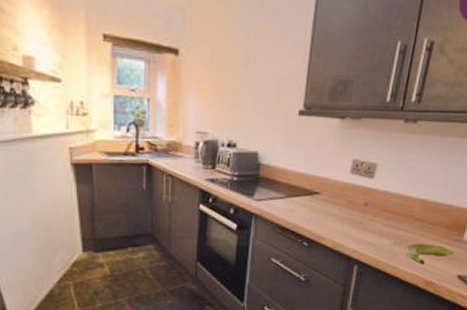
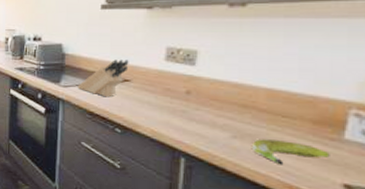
knife block: none [270,171,320,211] -> present [77,59,129,98]

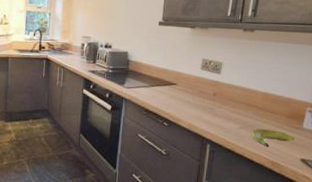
knife block: present [77,59,129,98] -> none [137,67,176,97]

